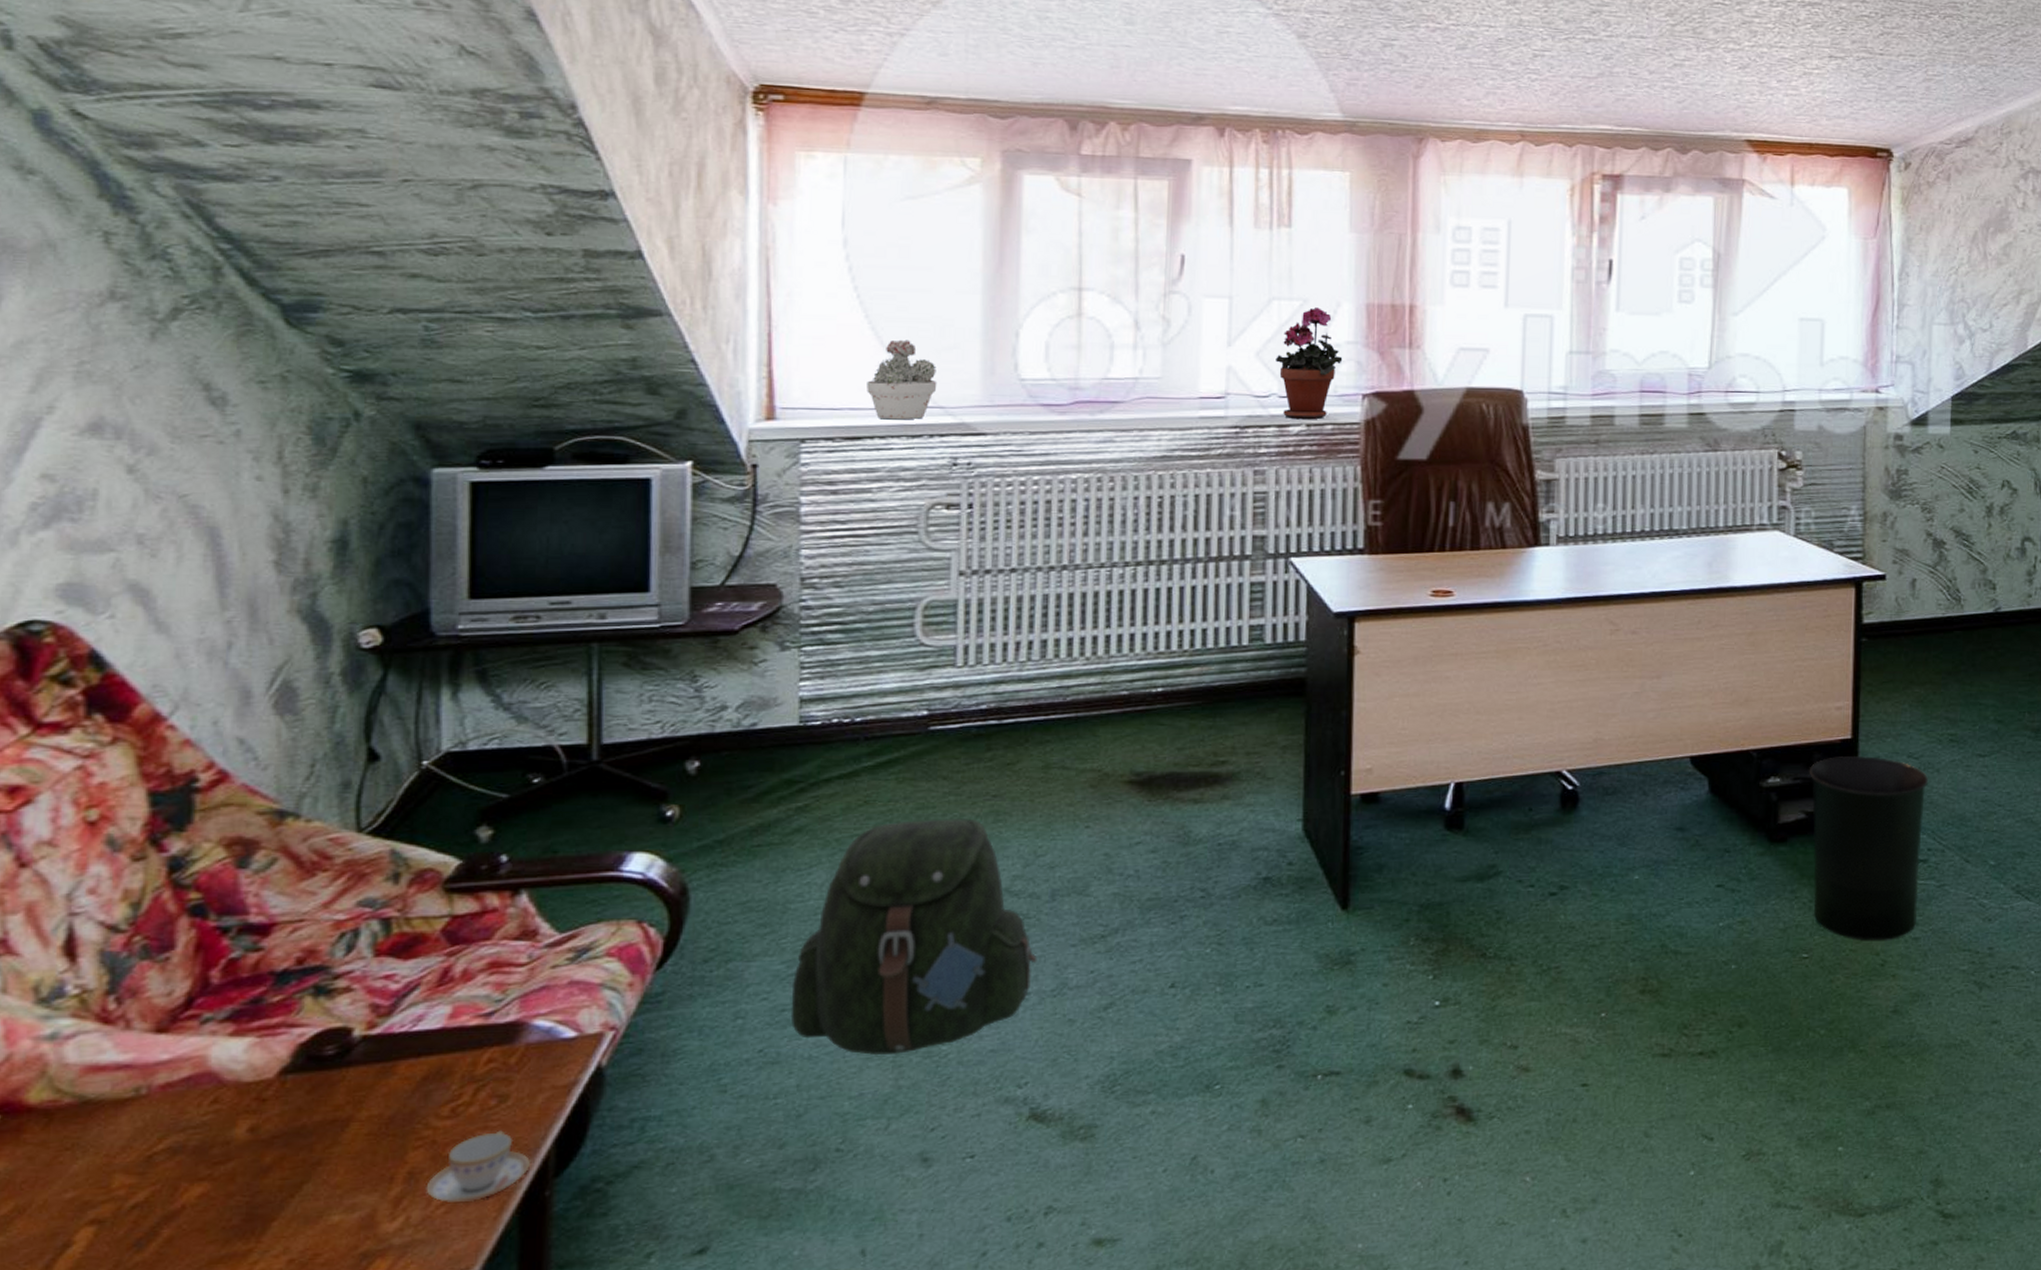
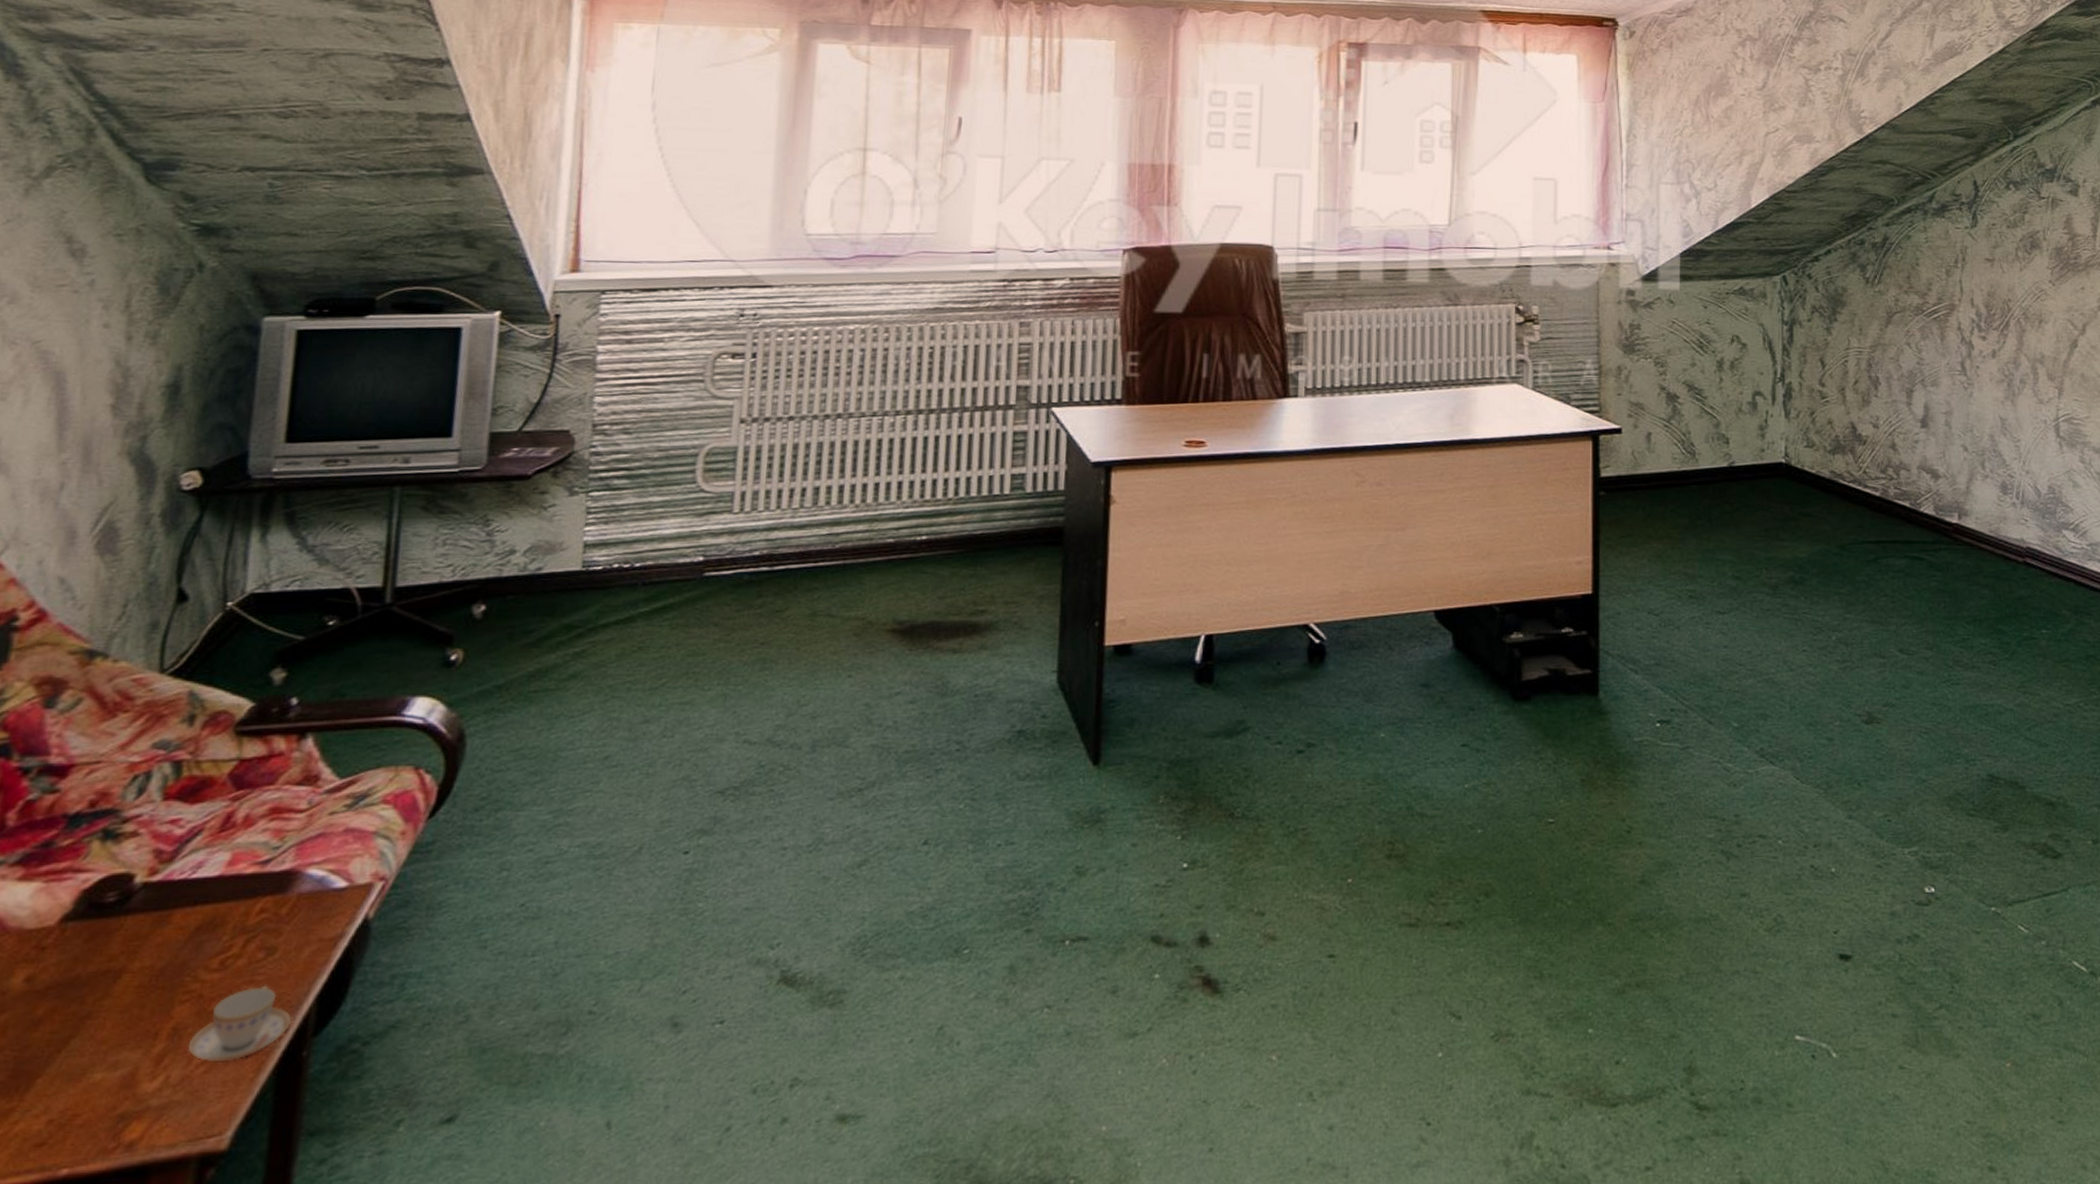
backpack: present [790,818,1037,1056] -> none [554,666,796,912]
potted cactus: present [867,339,937,420] -> none [665,196,730,273]
potted plant: present [1276,307,1343,419] -> none [1043,167,1105,273]
waste bin: present [1810,755,1928,940] -> none [1552,611,1669,805]

